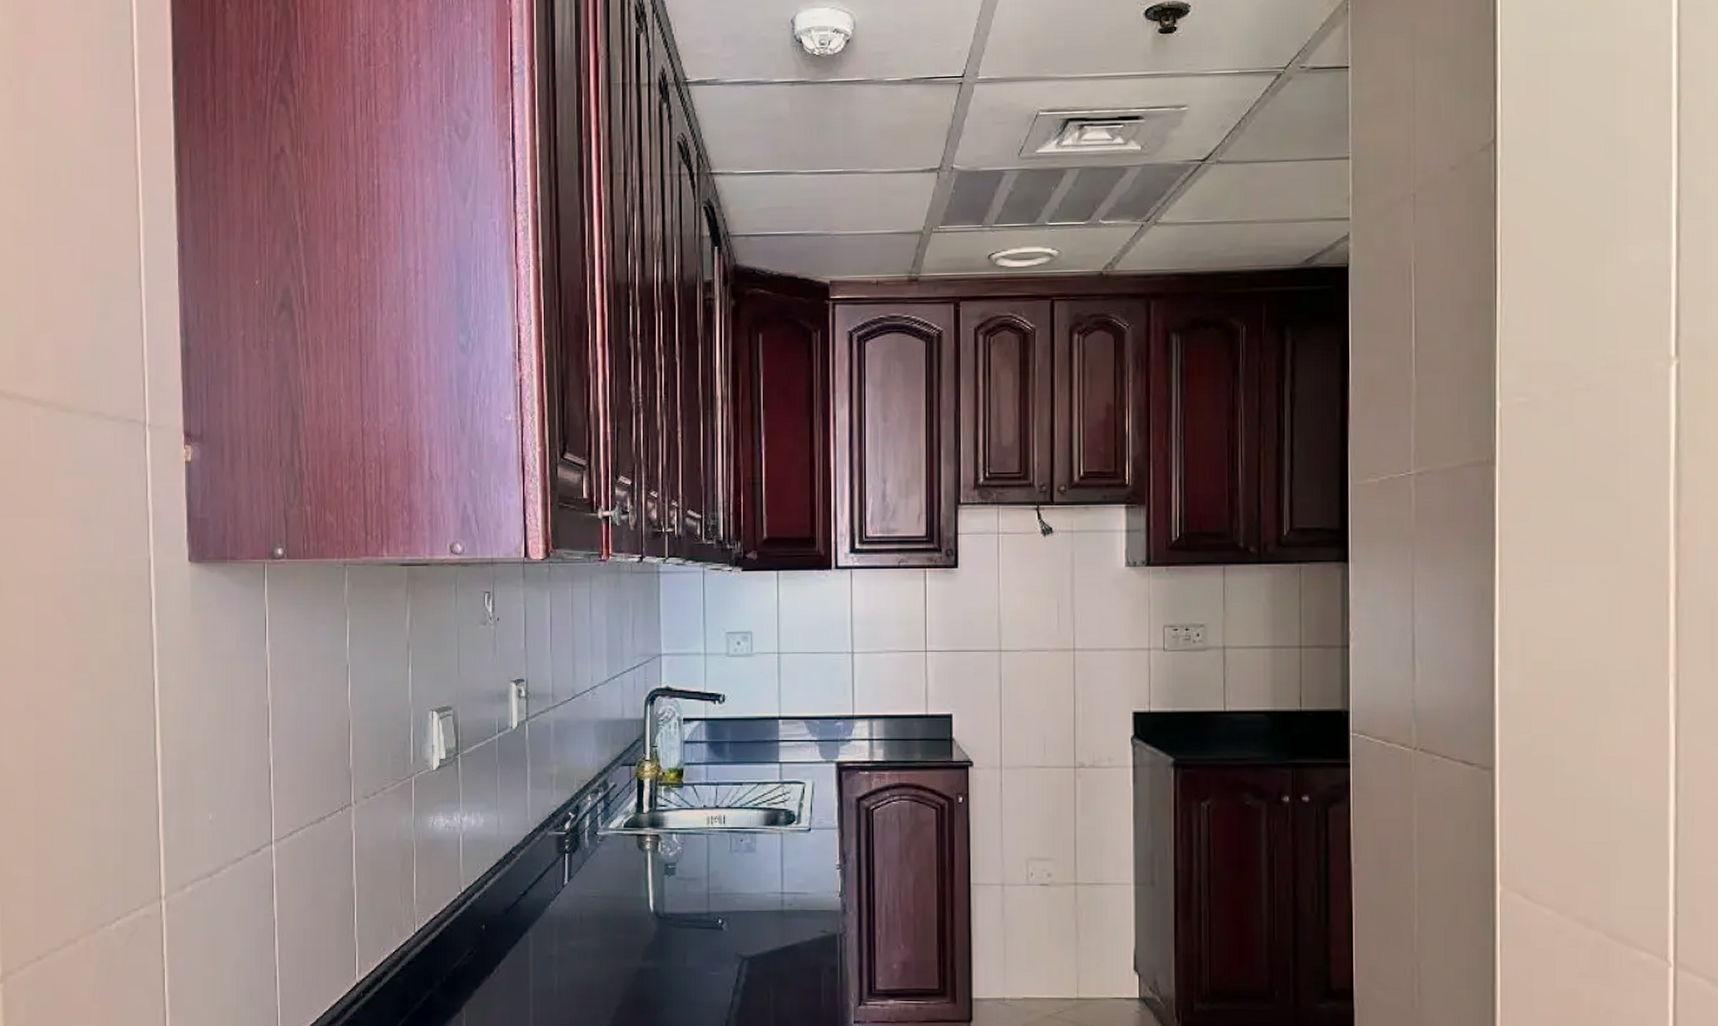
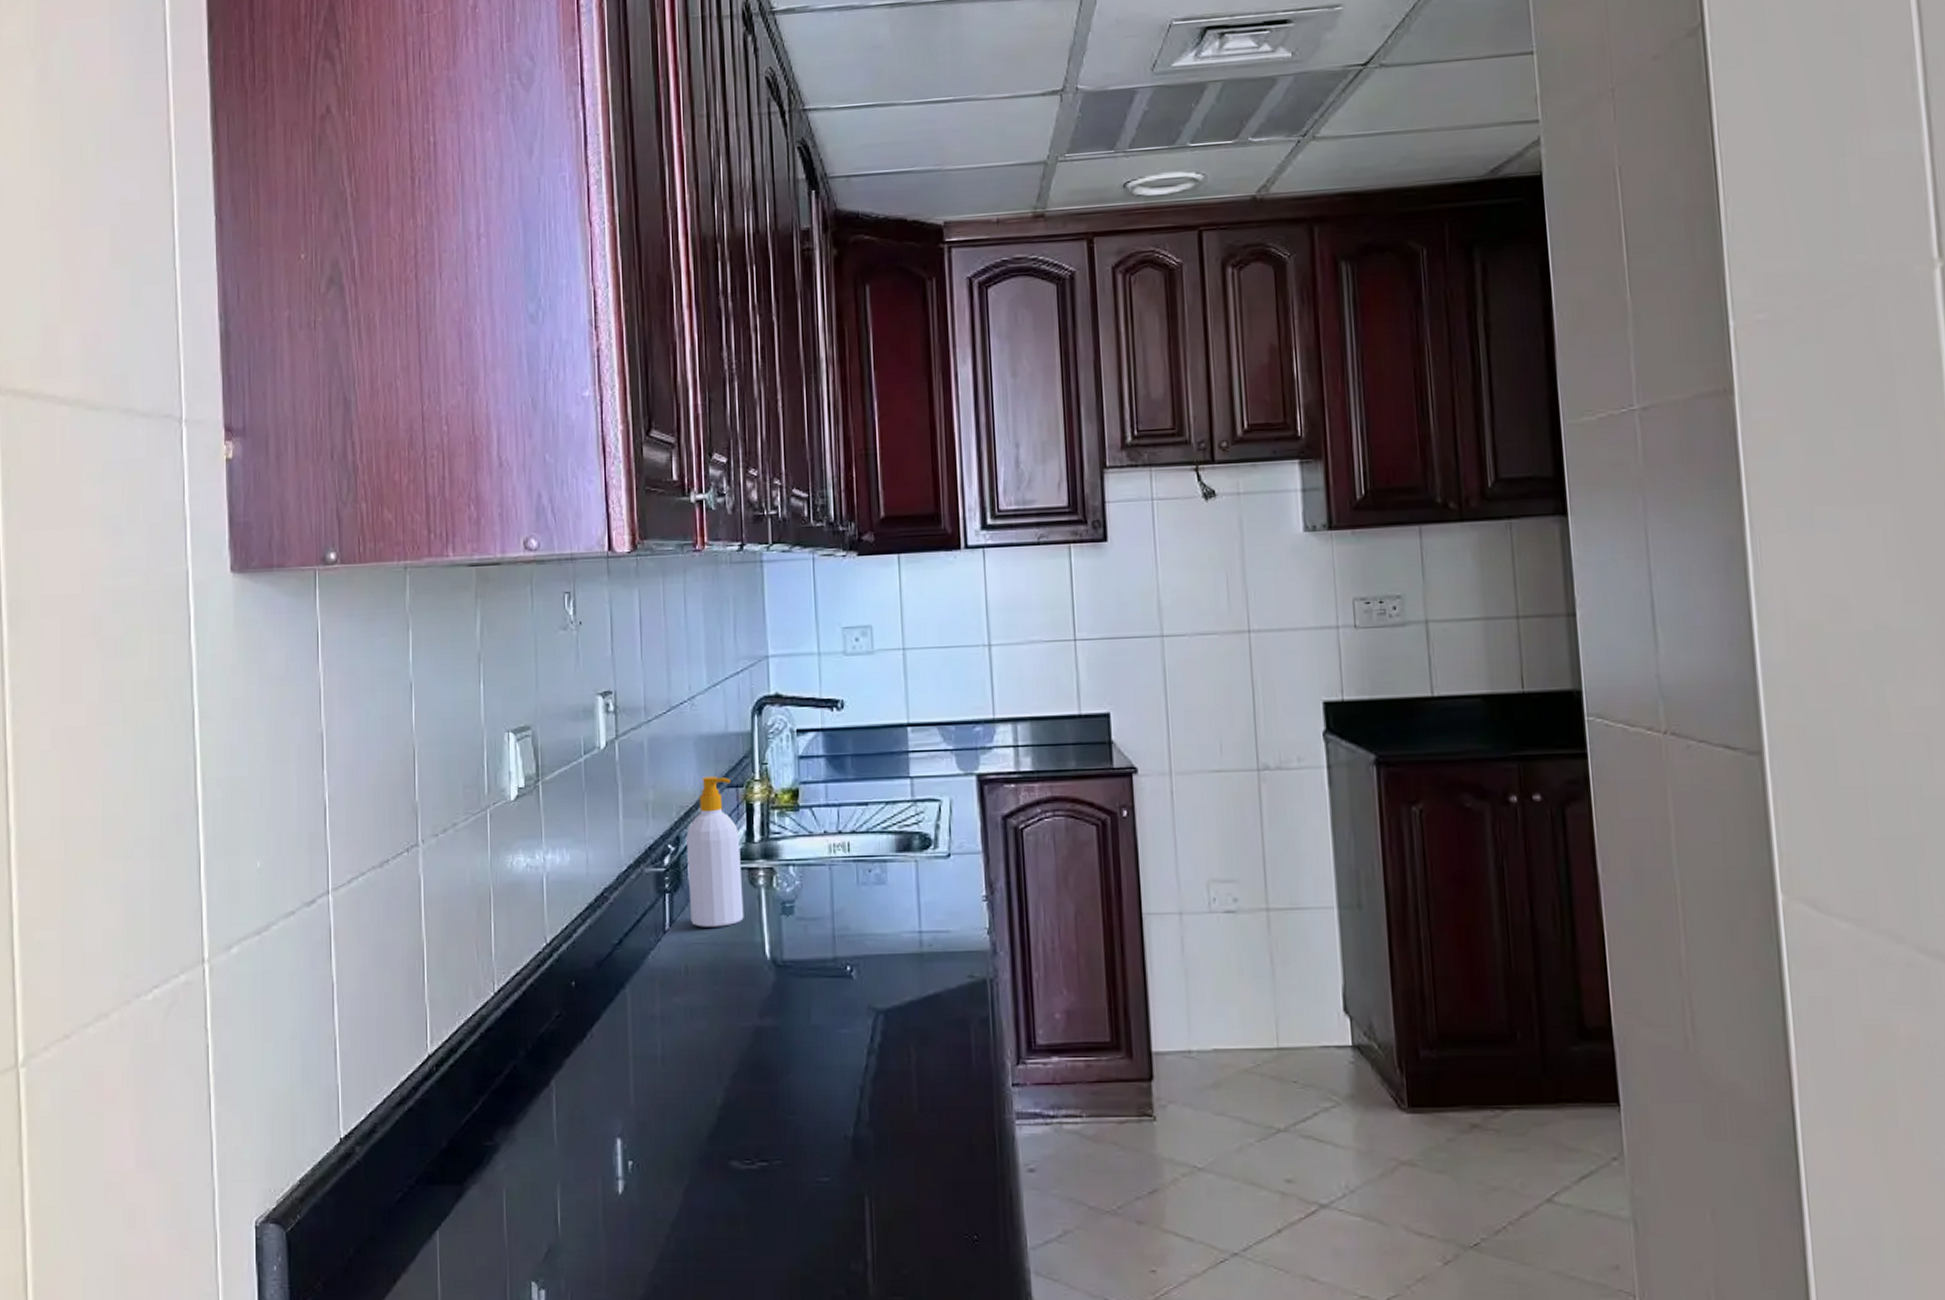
soap bottle: none [585,756,632,883] -> present [686,777,744,927]

